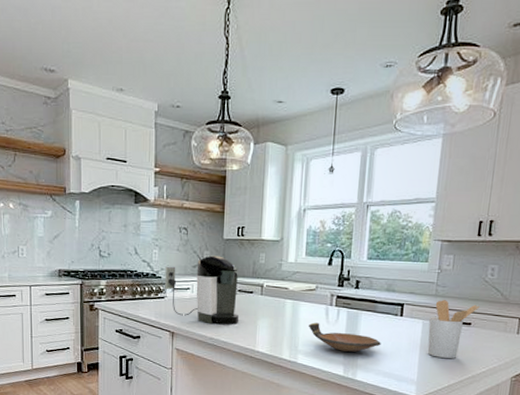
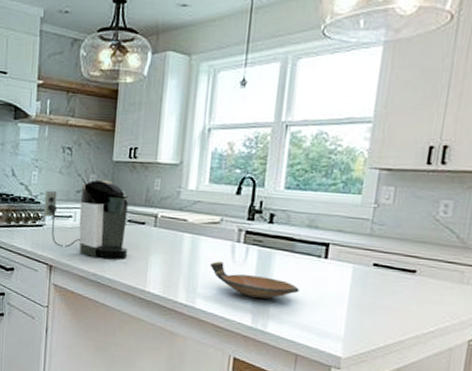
utensil holder: present [427,300,479,358] -> none [358,240,428,313]

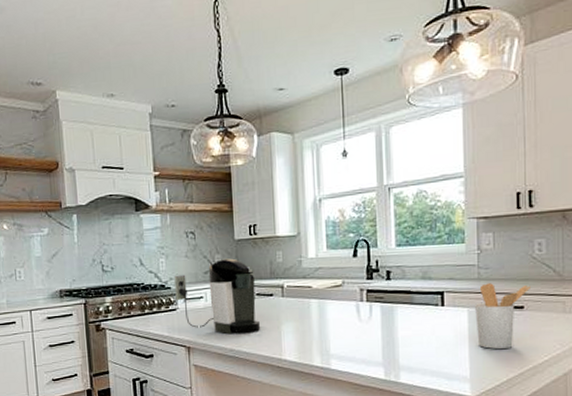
bowl: present [210,261,299,299] -> none [339,321,424,351]
utensil holder: none [358,240,428,313] -> present [475,283,530,349]

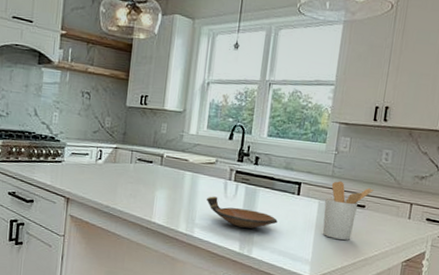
coffee maker: present [174,258,261,335] -> none [63,122,139,194]
bowl: none [339,321,424,351] -> present [207,196,278,229]

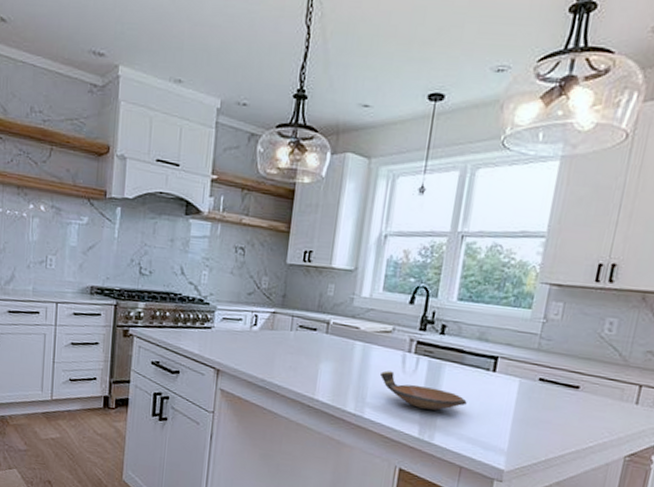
utensil holder: present [323,181,374,240] -> none [523,355,591,428]

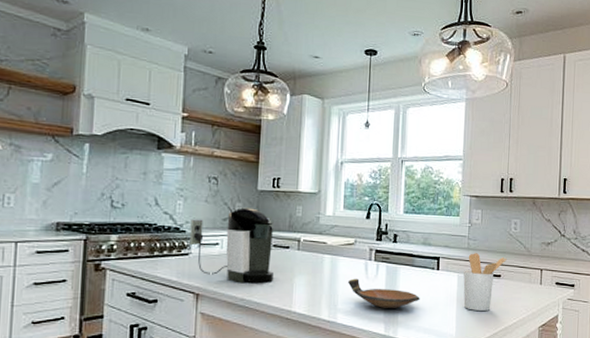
coffee maker: none [213,282,301,366] -> present [189,207,274,284]
utensil holder: none [523,355,591,428] -> present [463,253,507,311]

